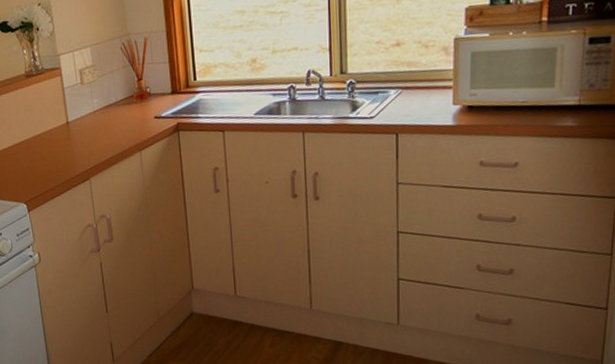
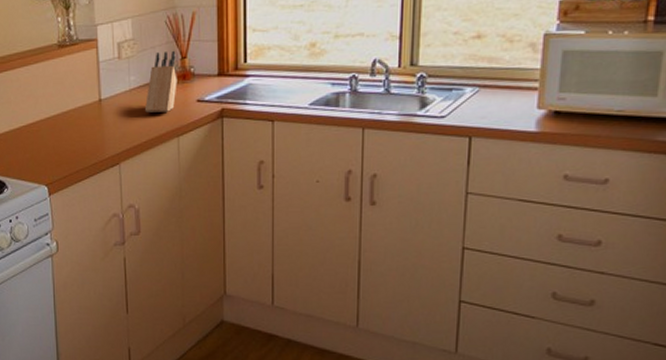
knife block: none [108,73,136,131] -> present [145,50,177,113]

